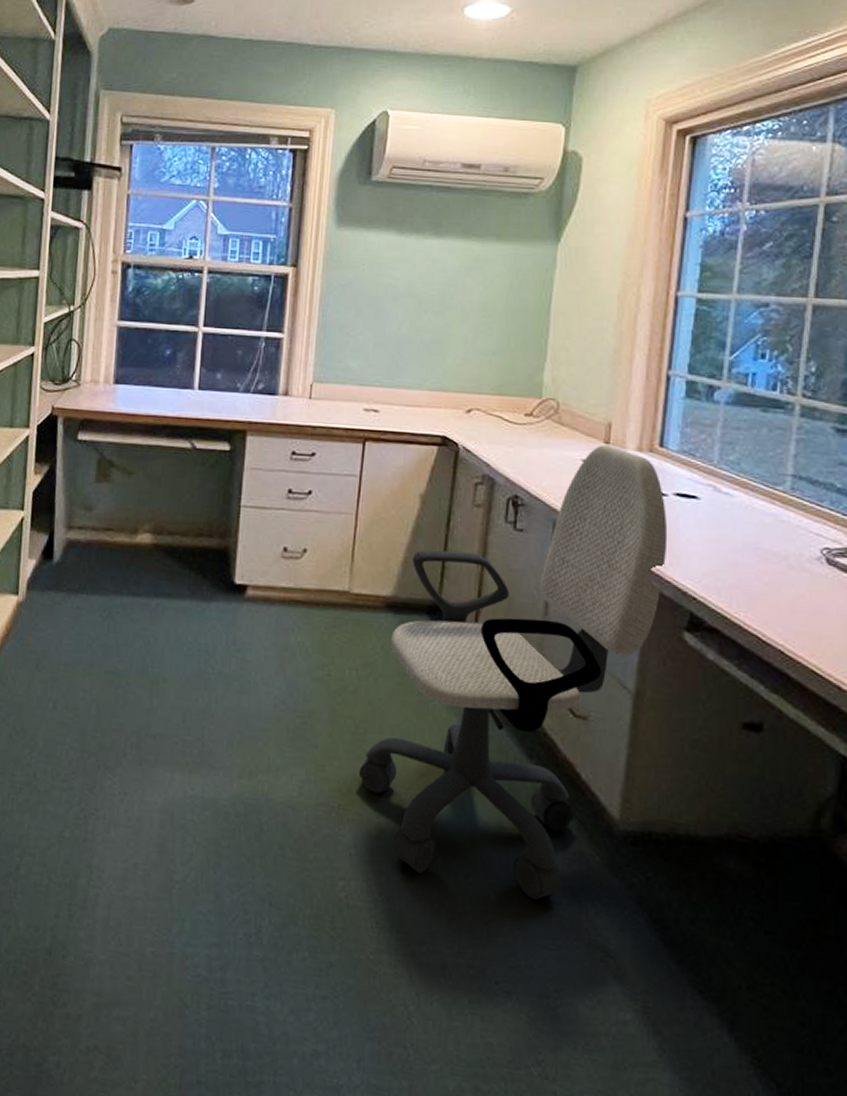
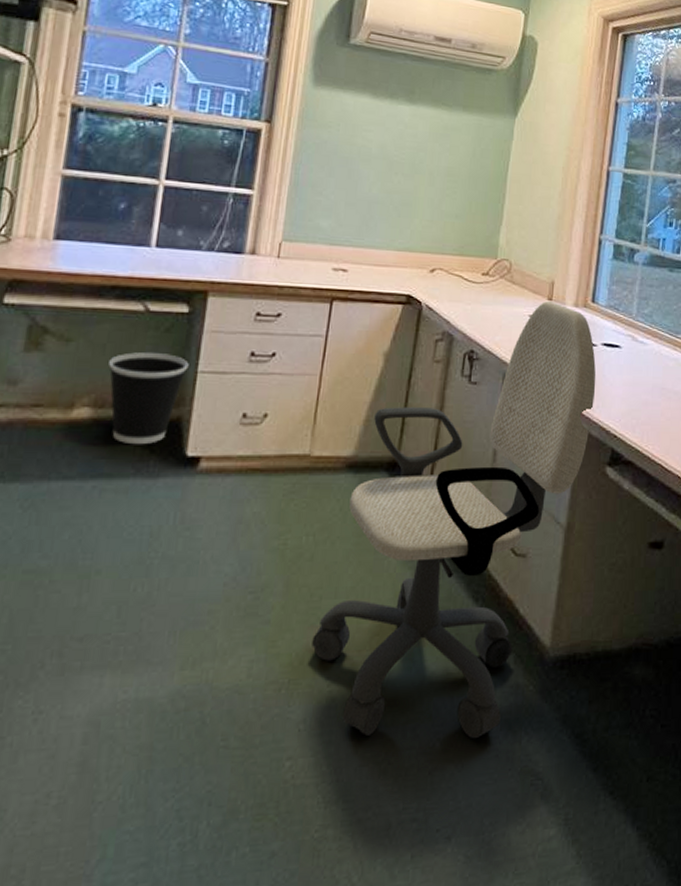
wastebasket: none [164,486,233,570] -> present [108,352,189,445]

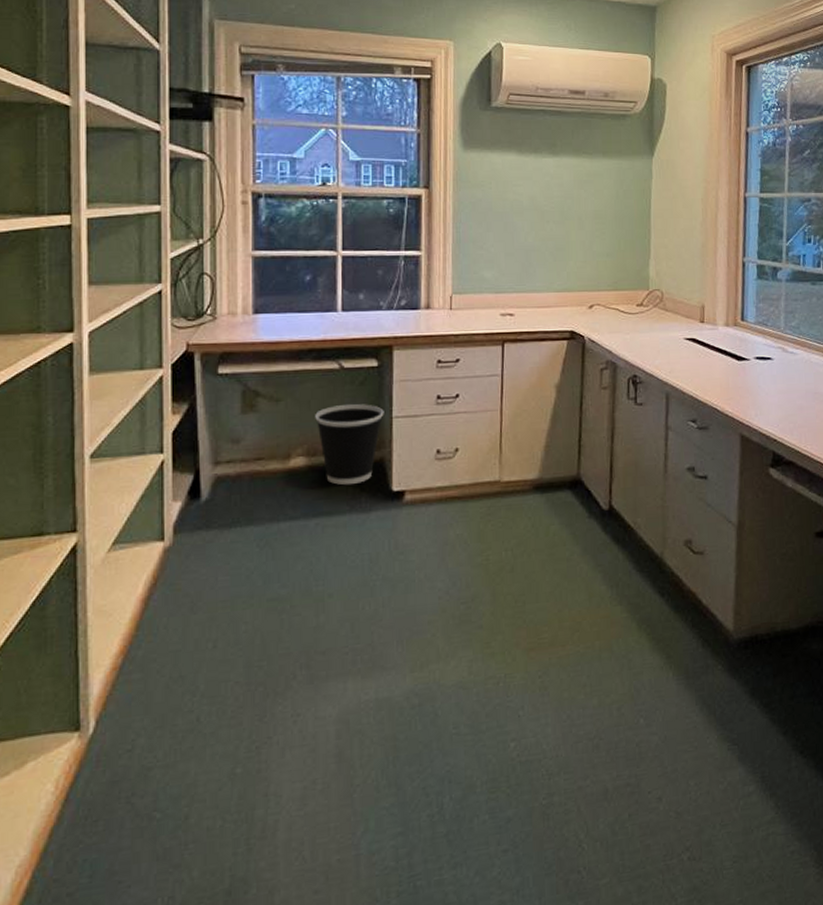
office chair: present [312,301,596,739] -> none [521,324,753,717]

